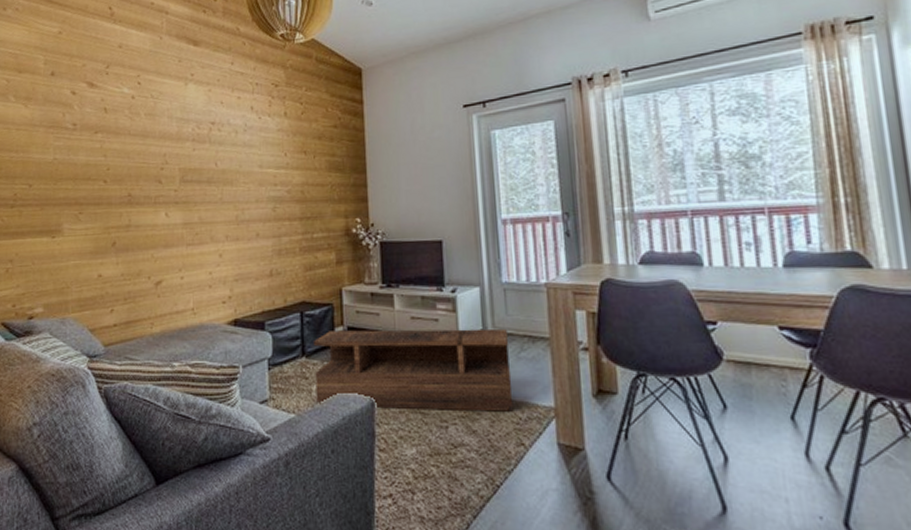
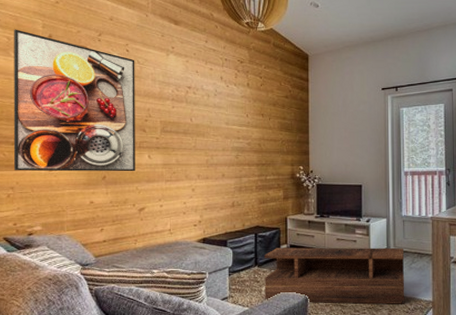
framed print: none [12,69,150,240] -> present [13,29,135,172]

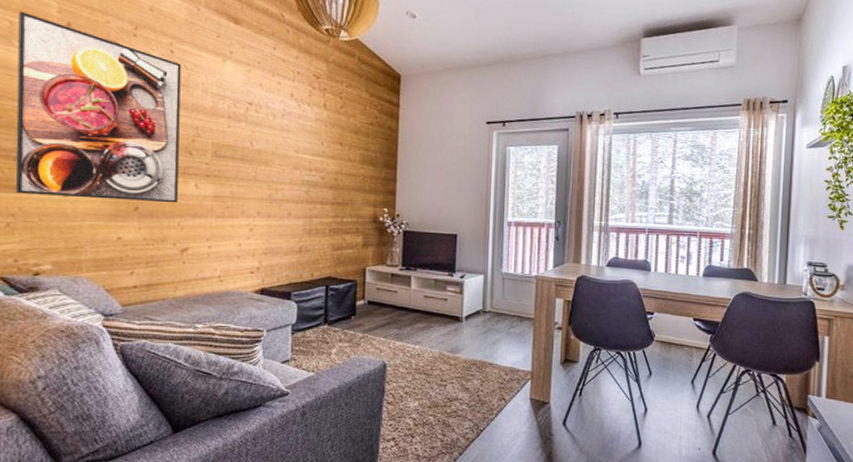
coffee table: present [264,247,404,304] -> none [335,304,502,374]

